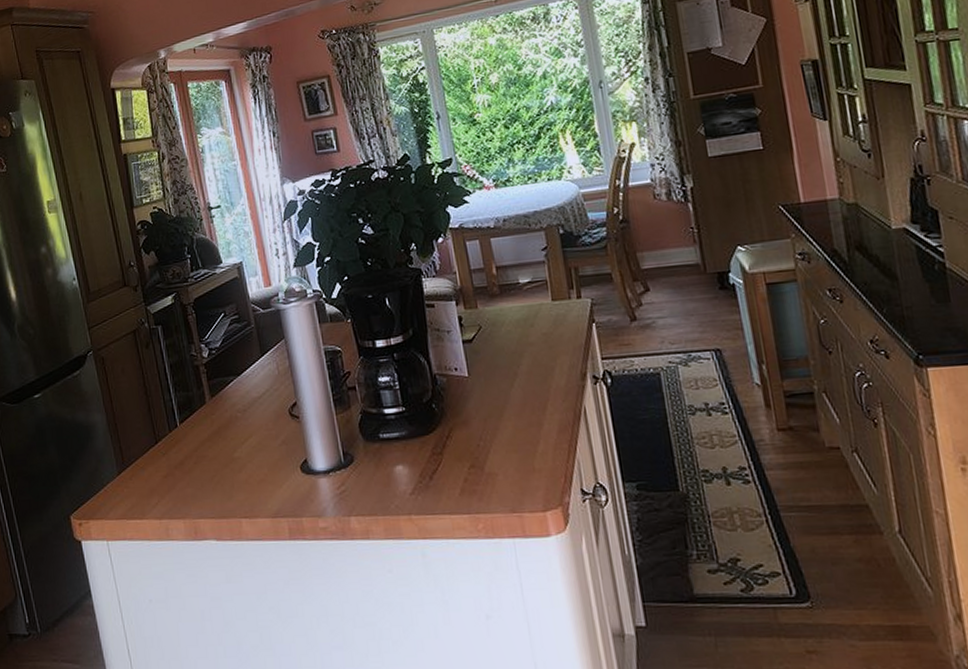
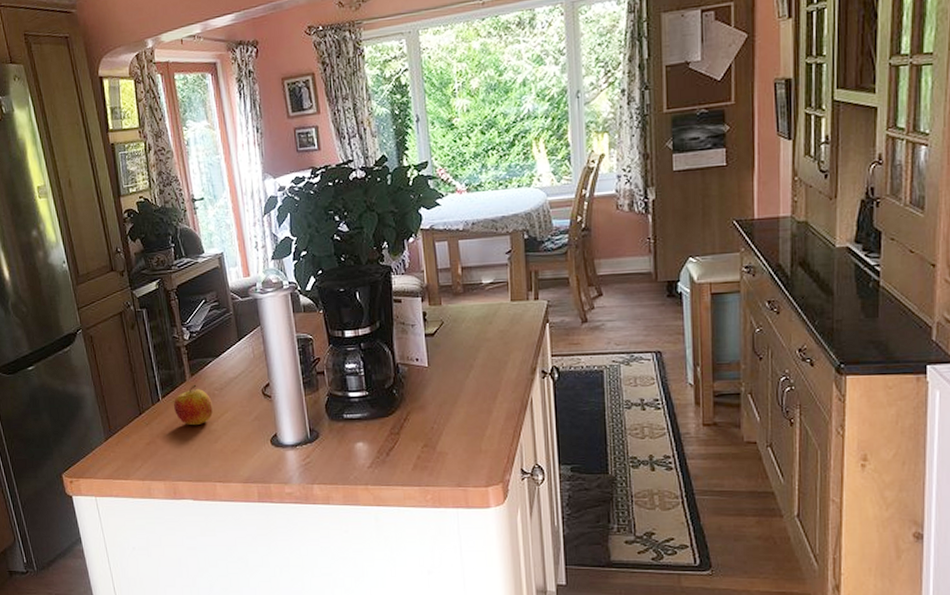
apple: none [193,406,237,454] -> present [174,384,214,426]

